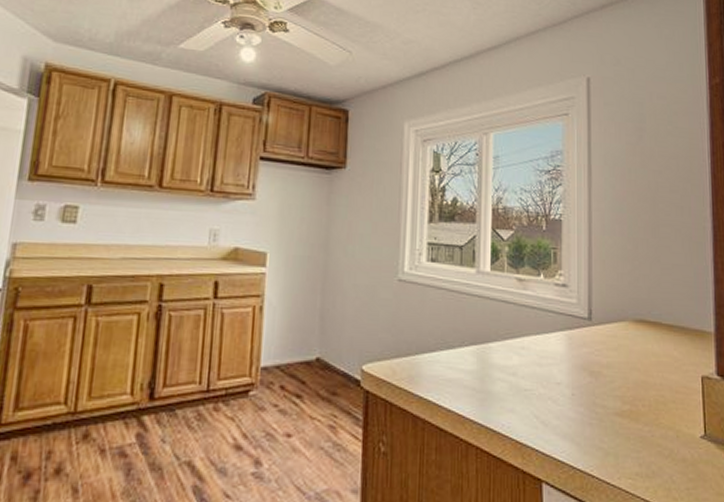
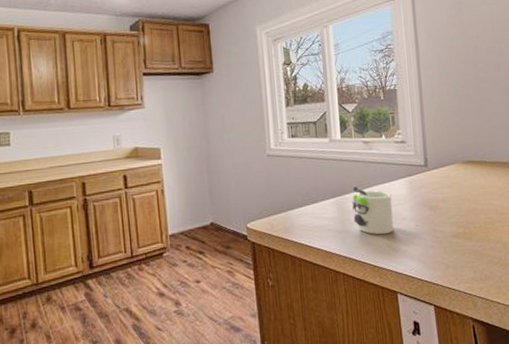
mug: none [496,334,545,401] -> present [352,186,394,235]

